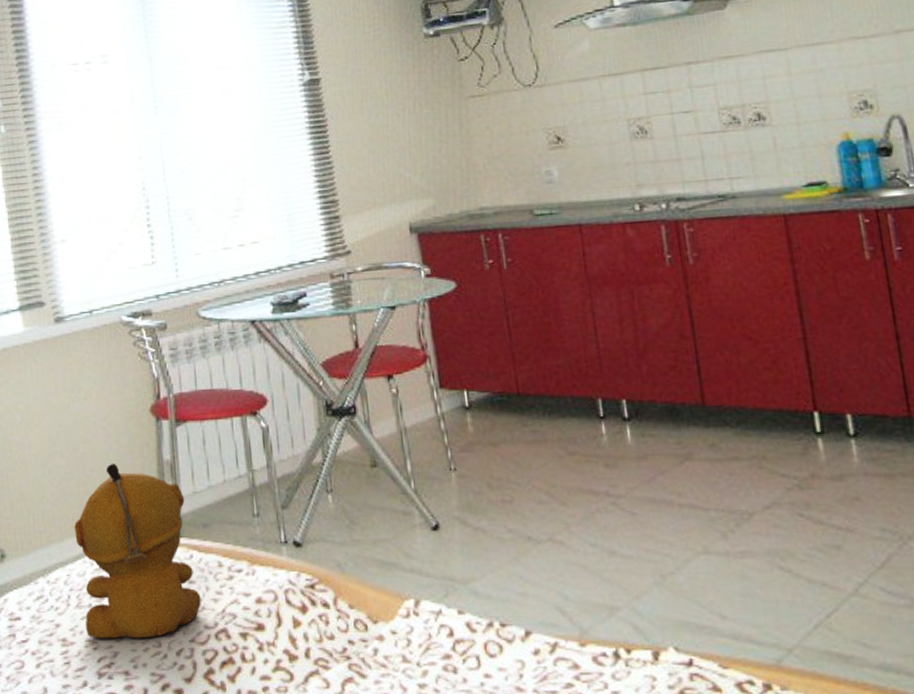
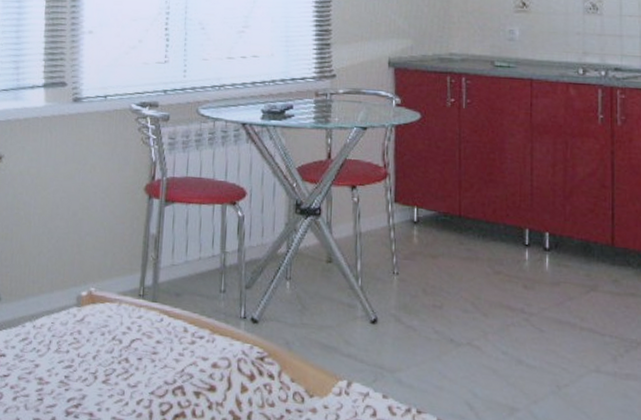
stuffed bear: present [74,462,201,639] -> none [61,230,165,387]

